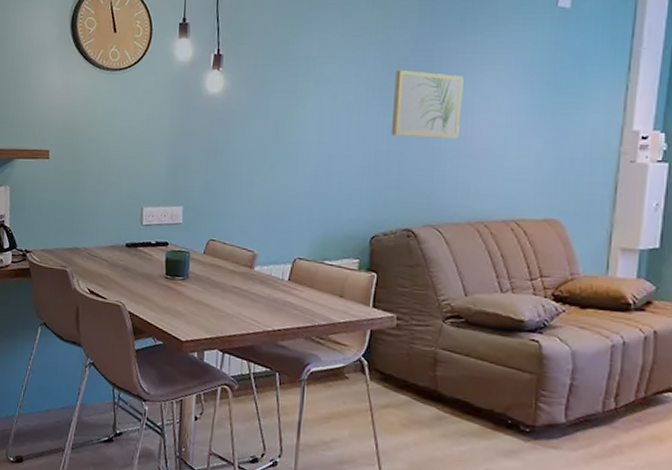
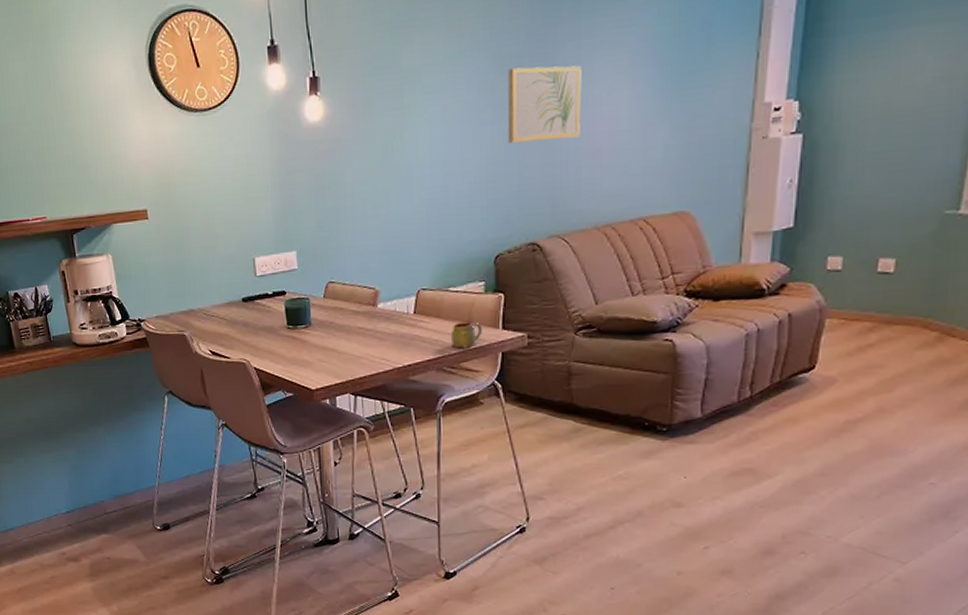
mug: none [321,295,354,321] -> present [450,322,483,348]

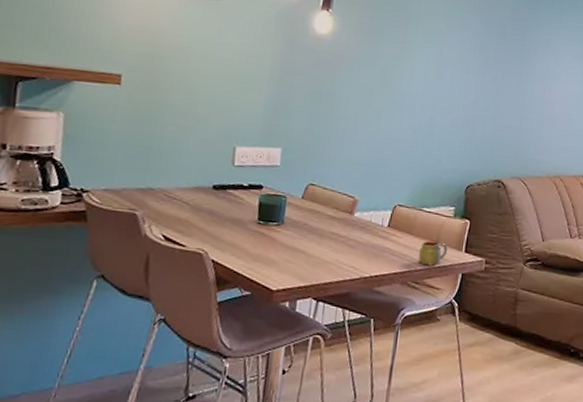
wall art: present [507,65,582,143] -> none [488,35,550,102]

